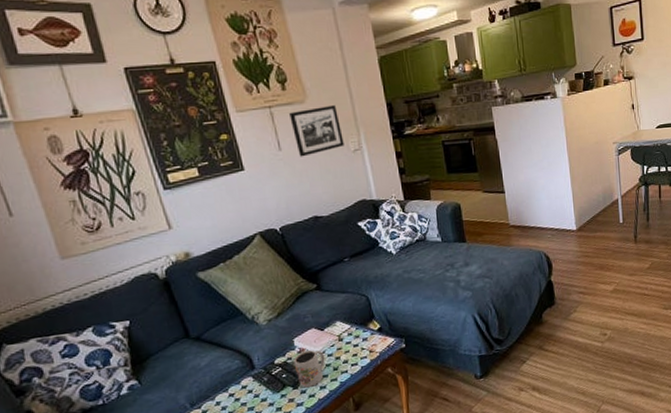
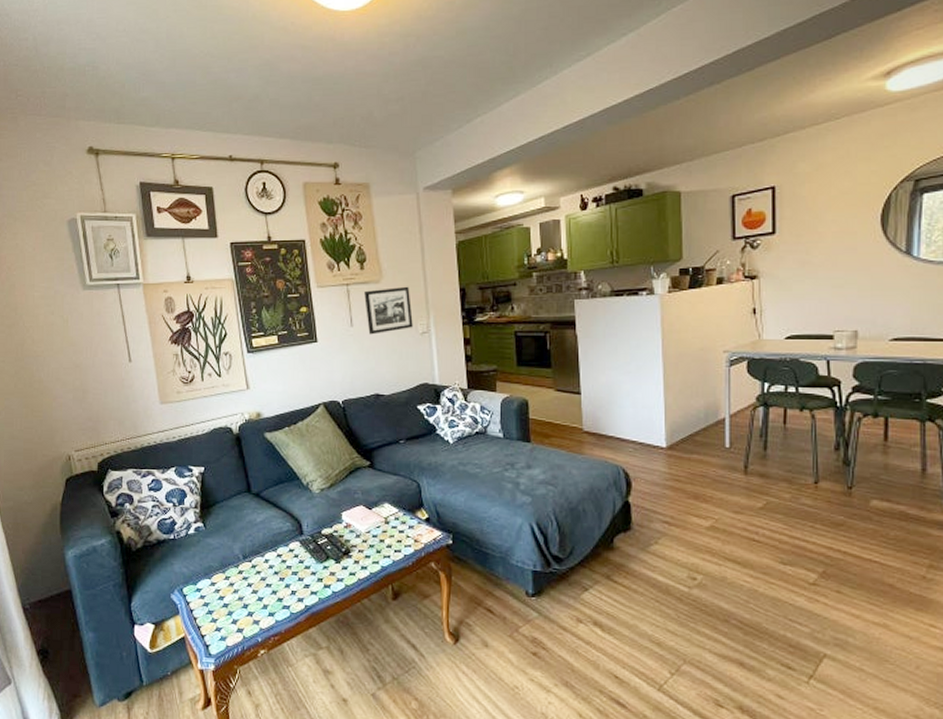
mug: present [293,350,325,388] -> none [339,527,369,565]

